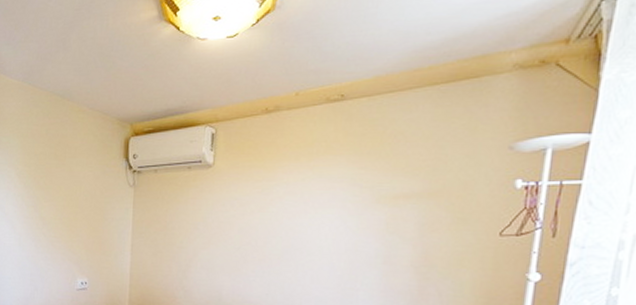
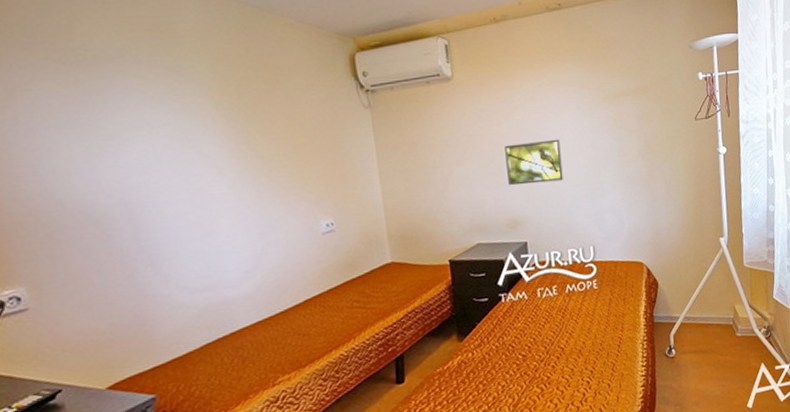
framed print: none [251,235,315,280] -> present [505,139,564,185]

